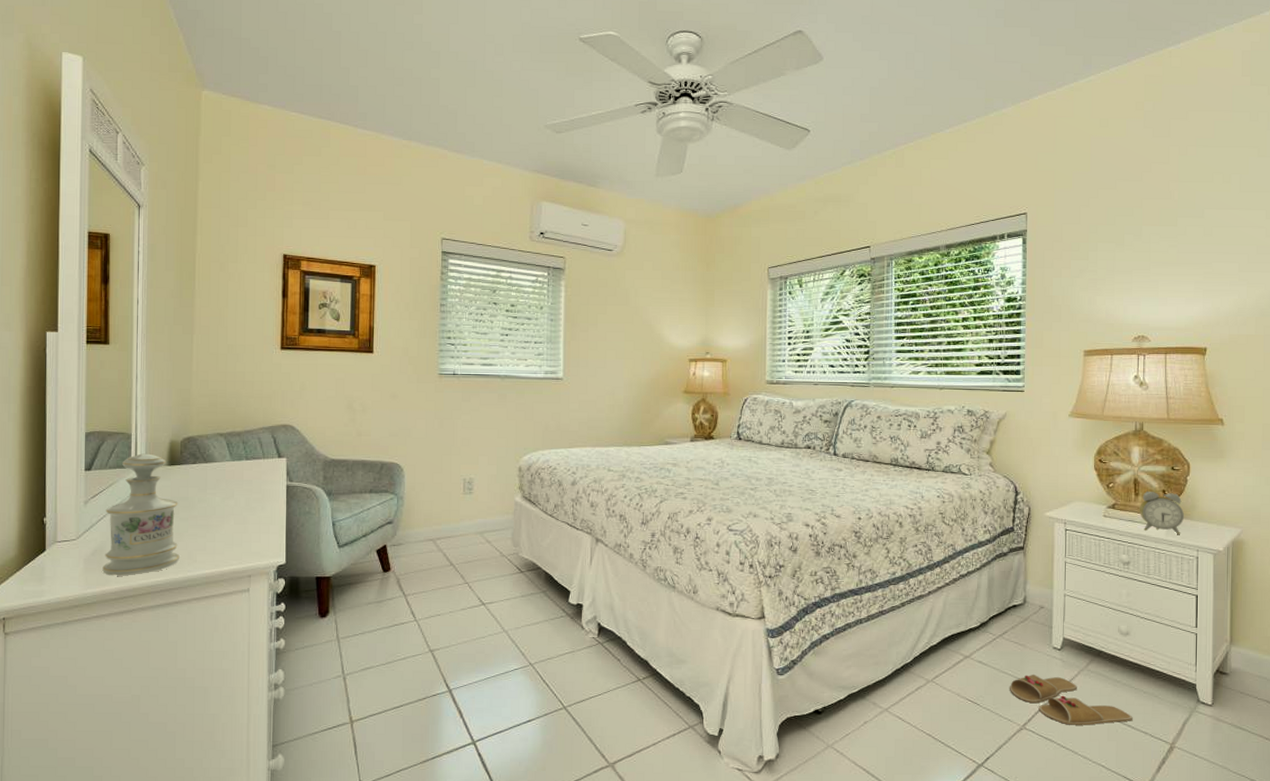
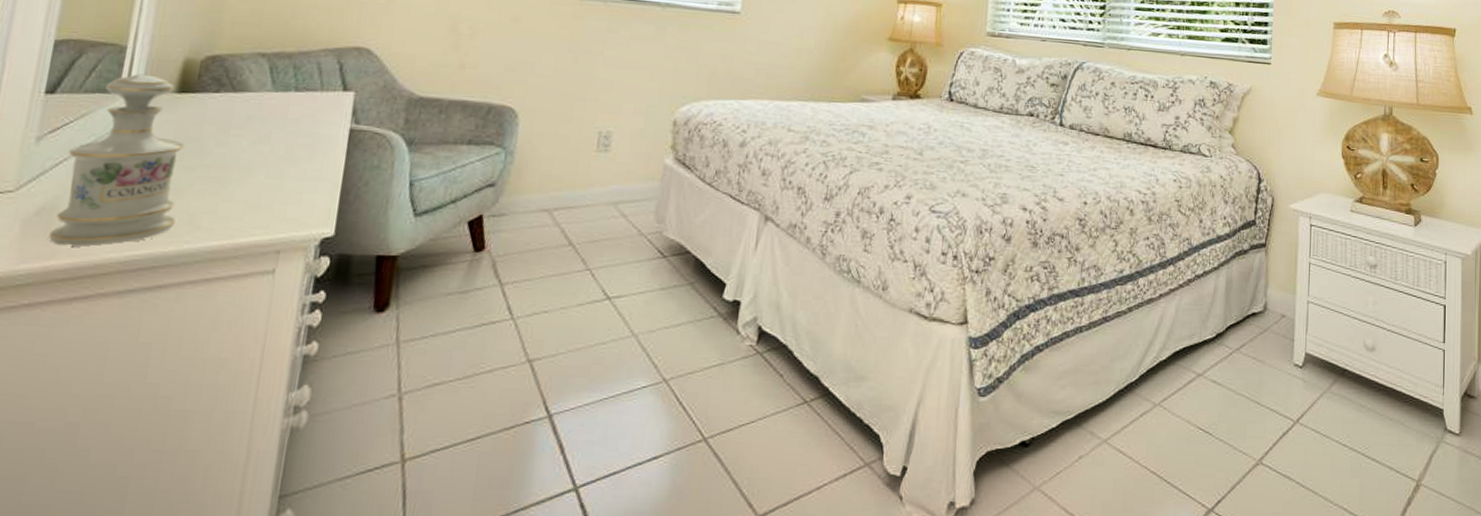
slipper: present [1009,674,1133,725] -> none [1245,396,1378,459]
alarm clock: present [1140,490,1185,535] -> none [1388,183,1433,236]

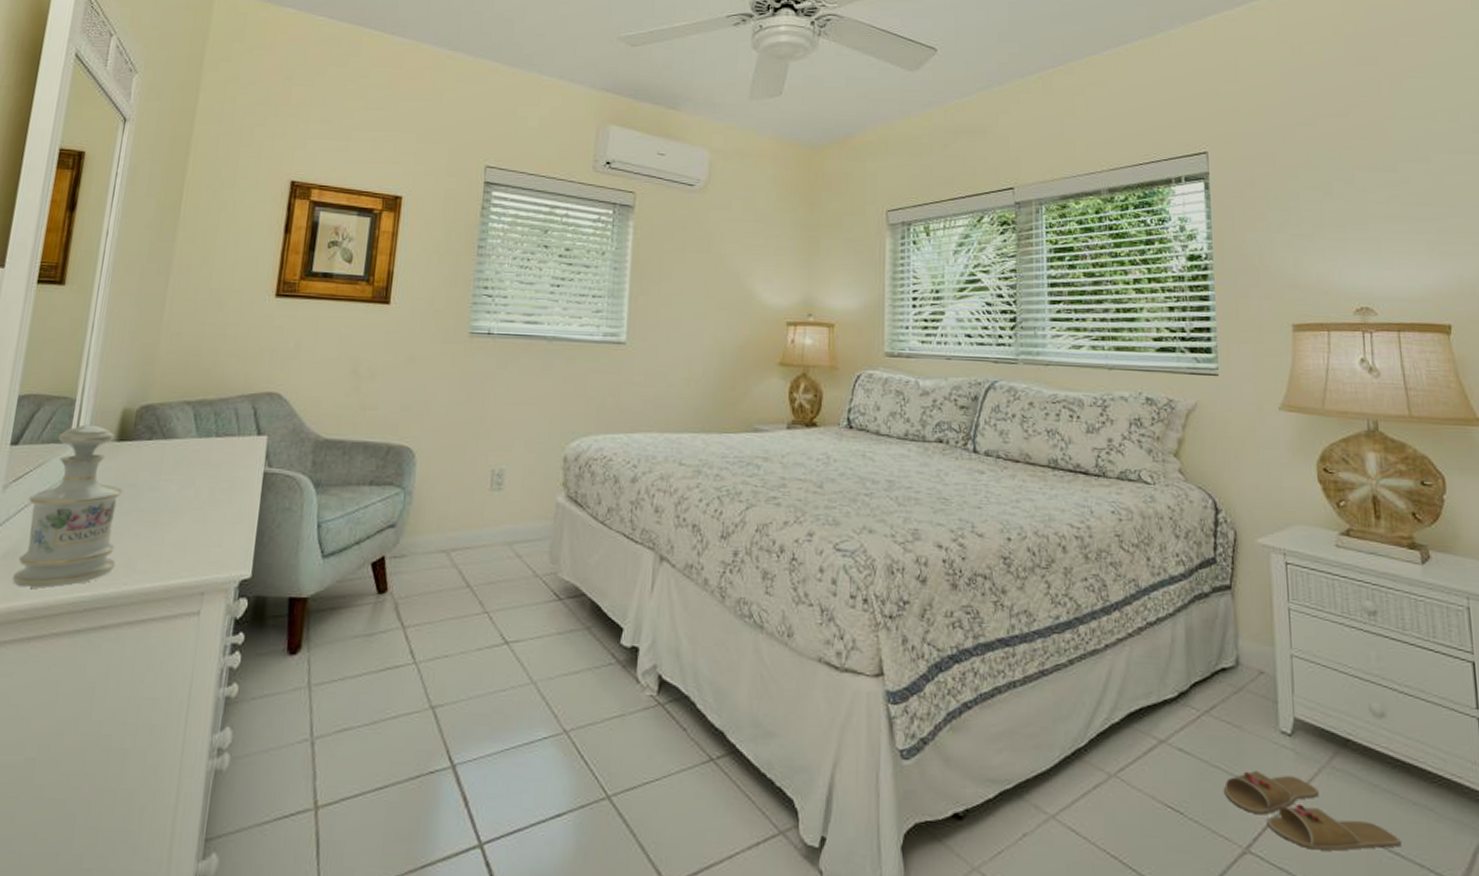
slipper: none [1245,396,1378,459] -> present [1223,770,1402,851]

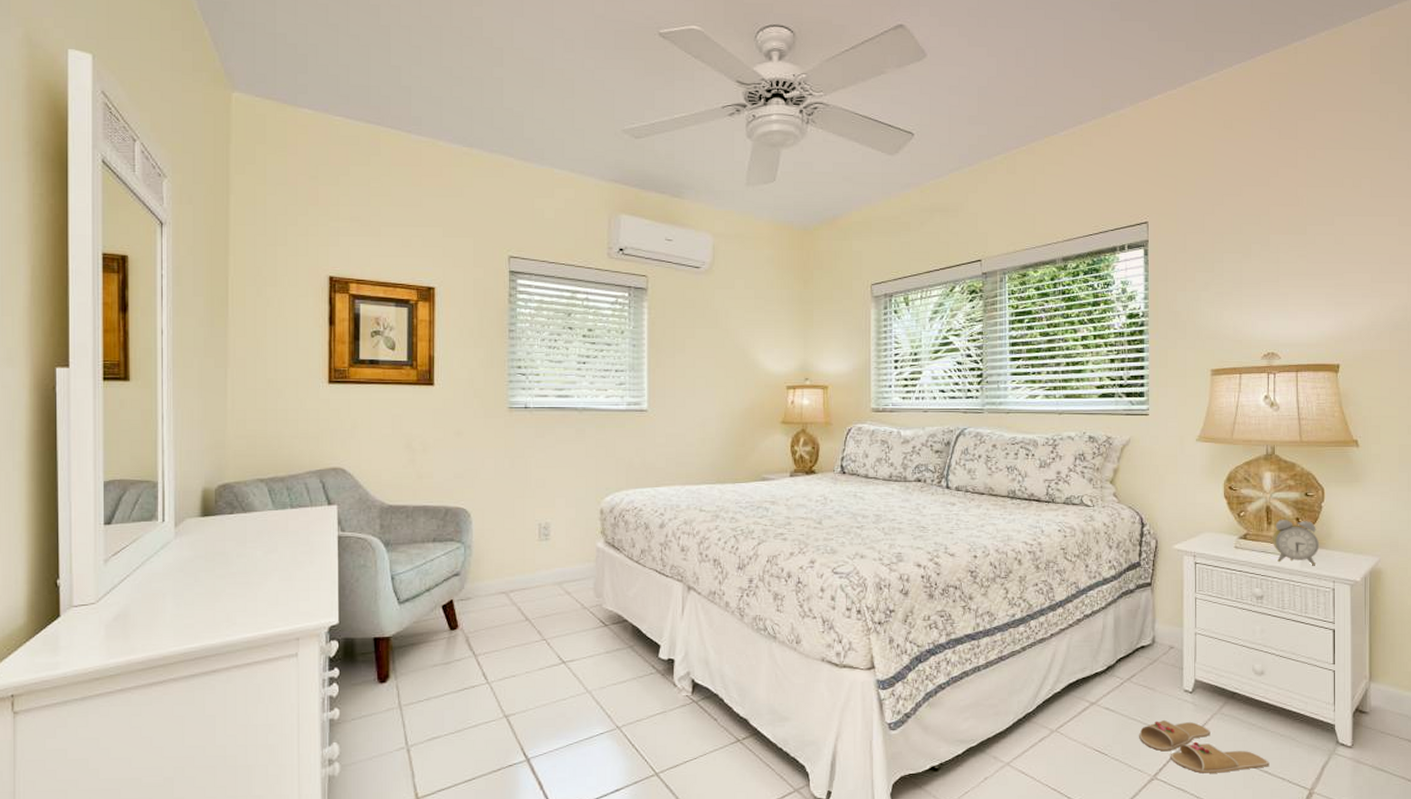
perfume bottle: present [12,424,123,589] -> none [127,504,217,643]
alarm clock: none [1383,512,1446,576] -> present [1273,519,1320,566]

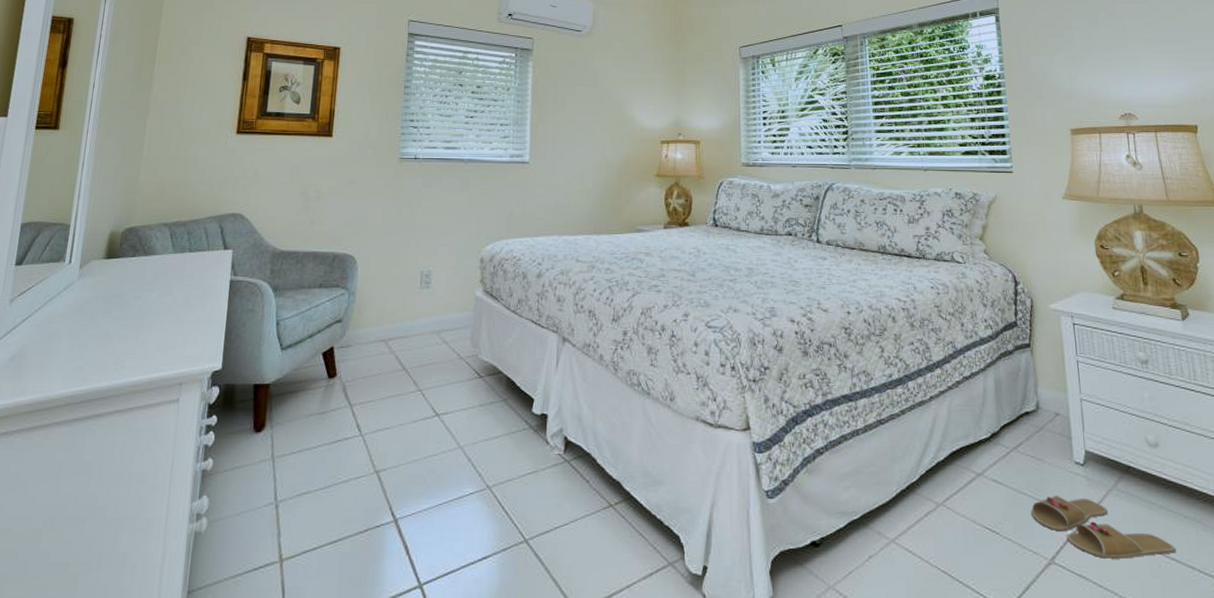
alarm clock: present [1273,519,1320,566] -> none [1150,279,1201,330]

